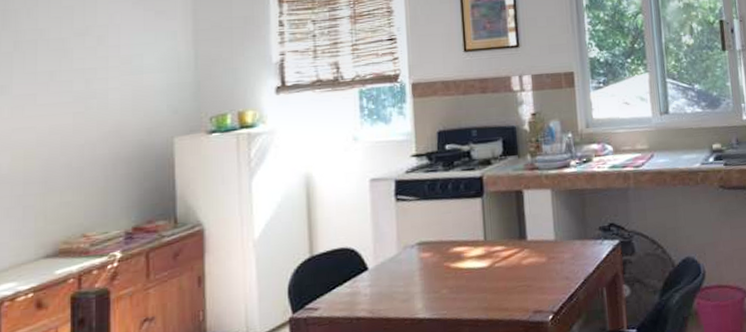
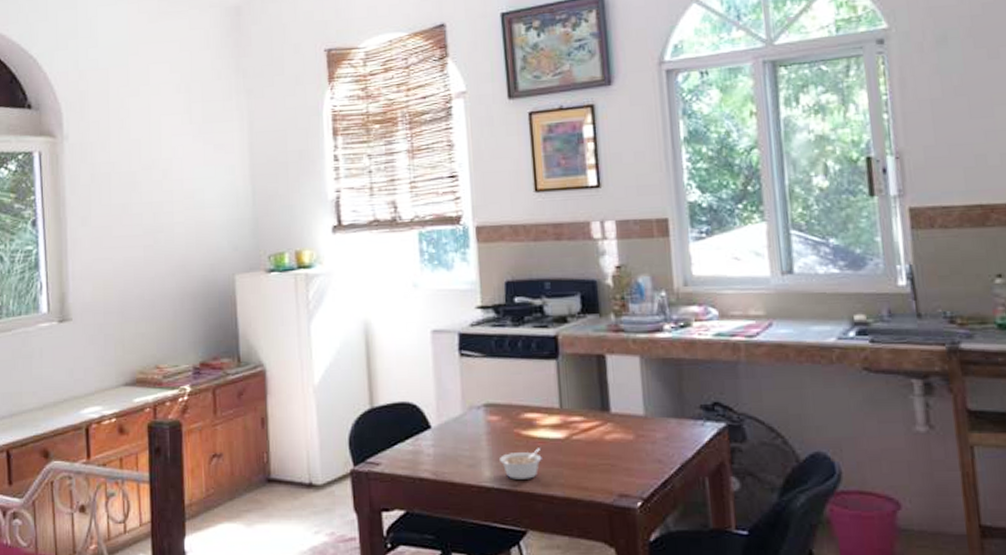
legume: none [430,277,469,309] -> present [498,448,542,479]

